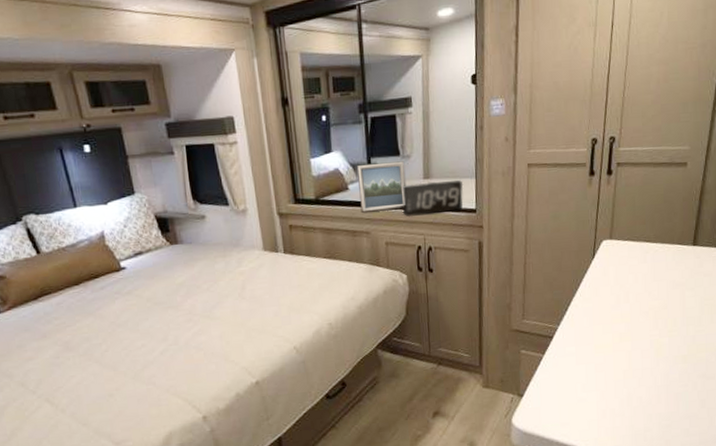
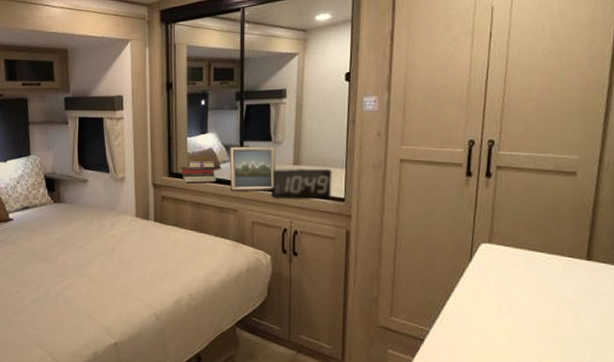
books: none [306,182,345,209] -> present [180,161,216,184]

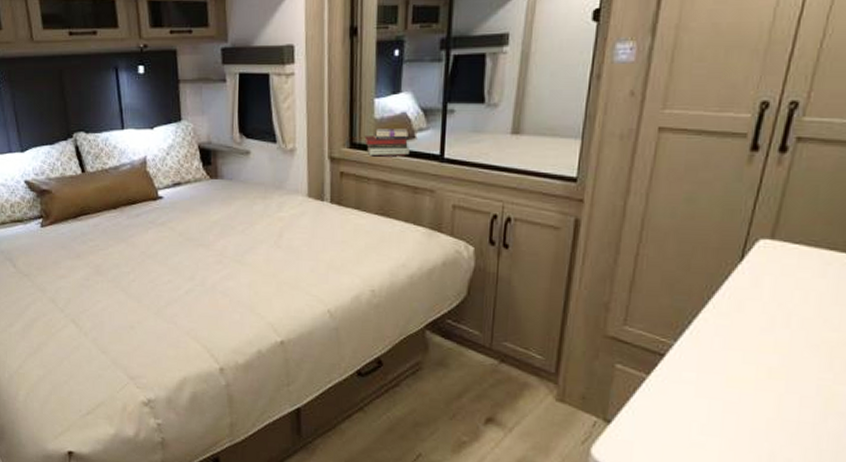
picture frame: present [230,146,276,191] -> none [427,110,490,168]
alarm clock: present [270,168,333,200] -> none [478,138,564,179]

